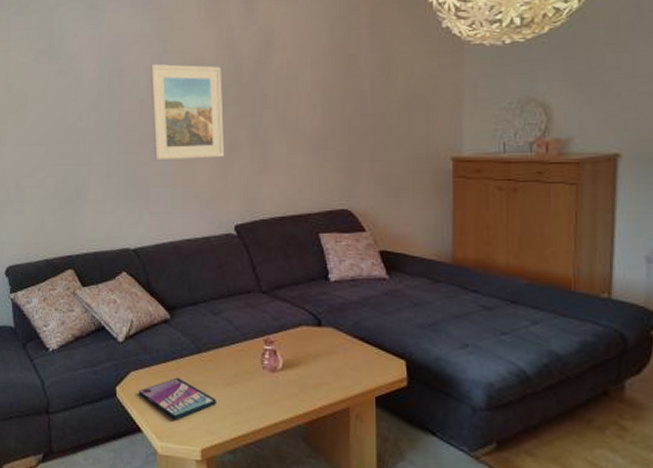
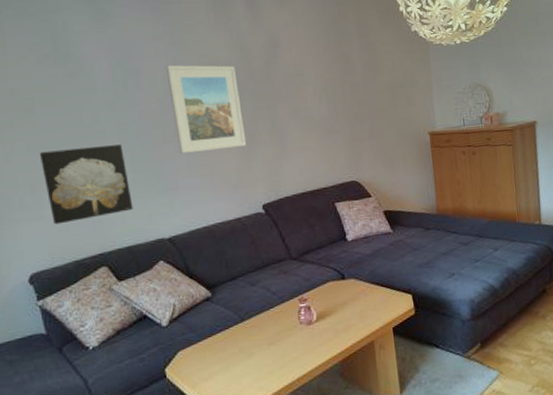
wall art: none [26,145,104,221] -> present [39,144,133,225]
video game case: present [138,377,216,420] -> none [188,347,263,386]

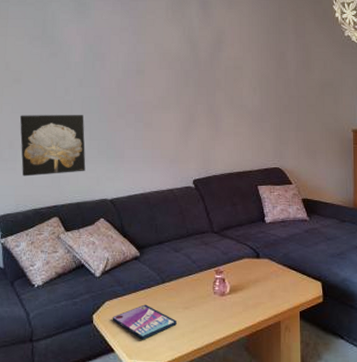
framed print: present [165,64,247,153] -> none [127,51,186,127]
video game case: none [188,347,263,386] -> present [112,304,177,340]

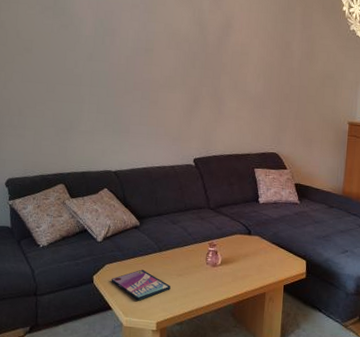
wall art: present [19,115,86,177] -> none [29,84,93,144]

